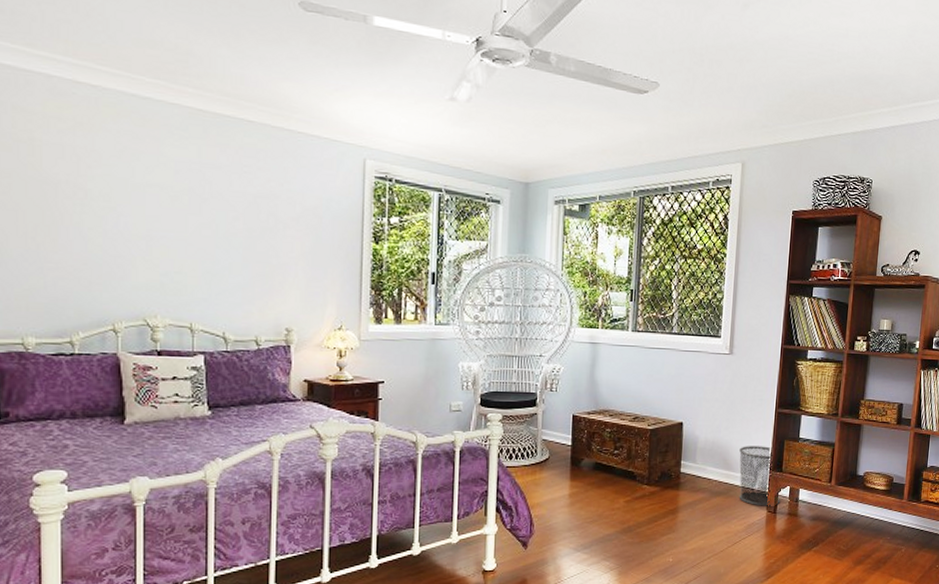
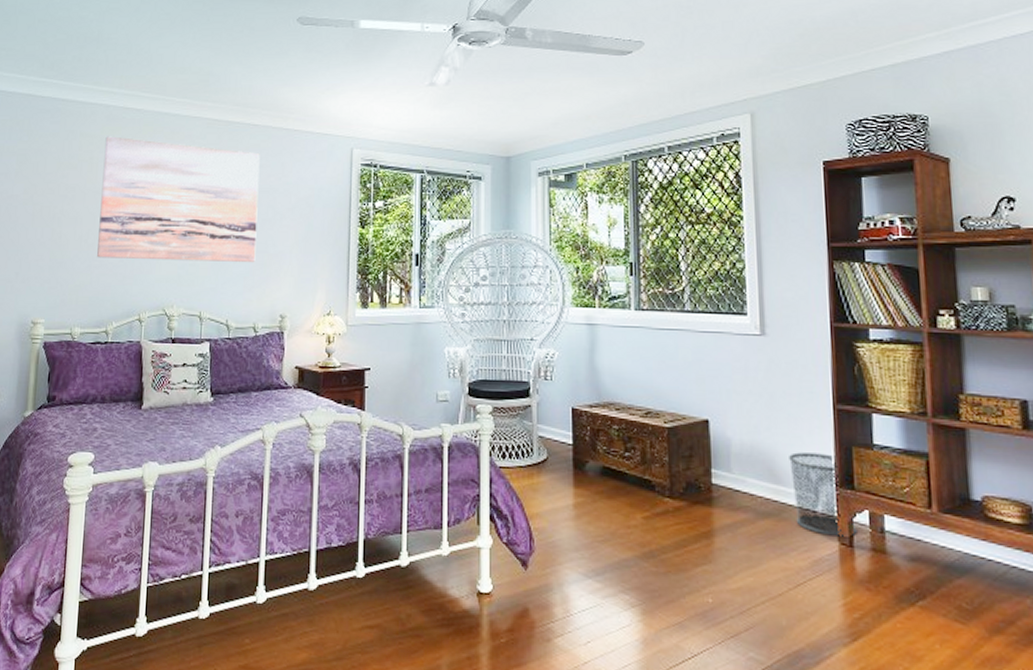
wall art: none [50,114,257,273] -> present [97,136,260,262]

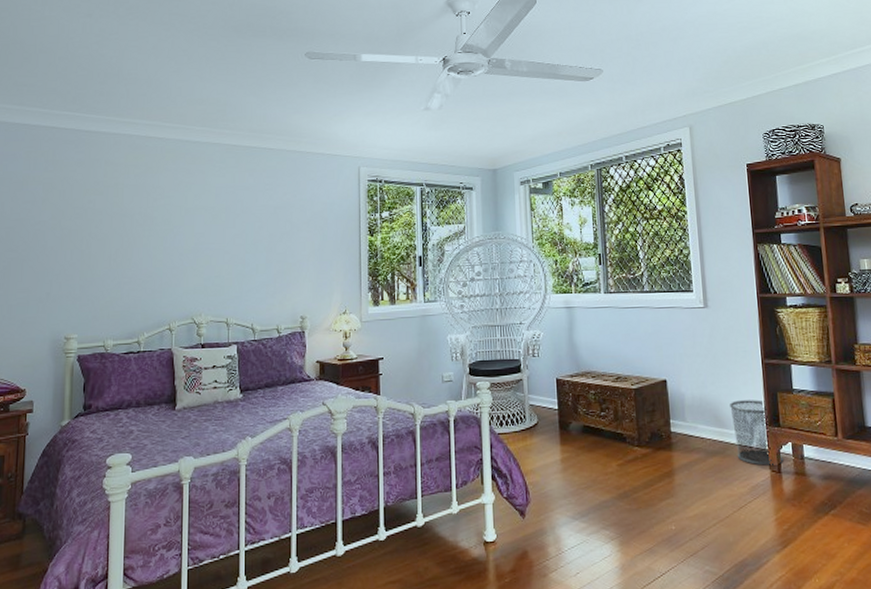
wall art: present [97,136,260,262] -> none [126,163,276,275]

